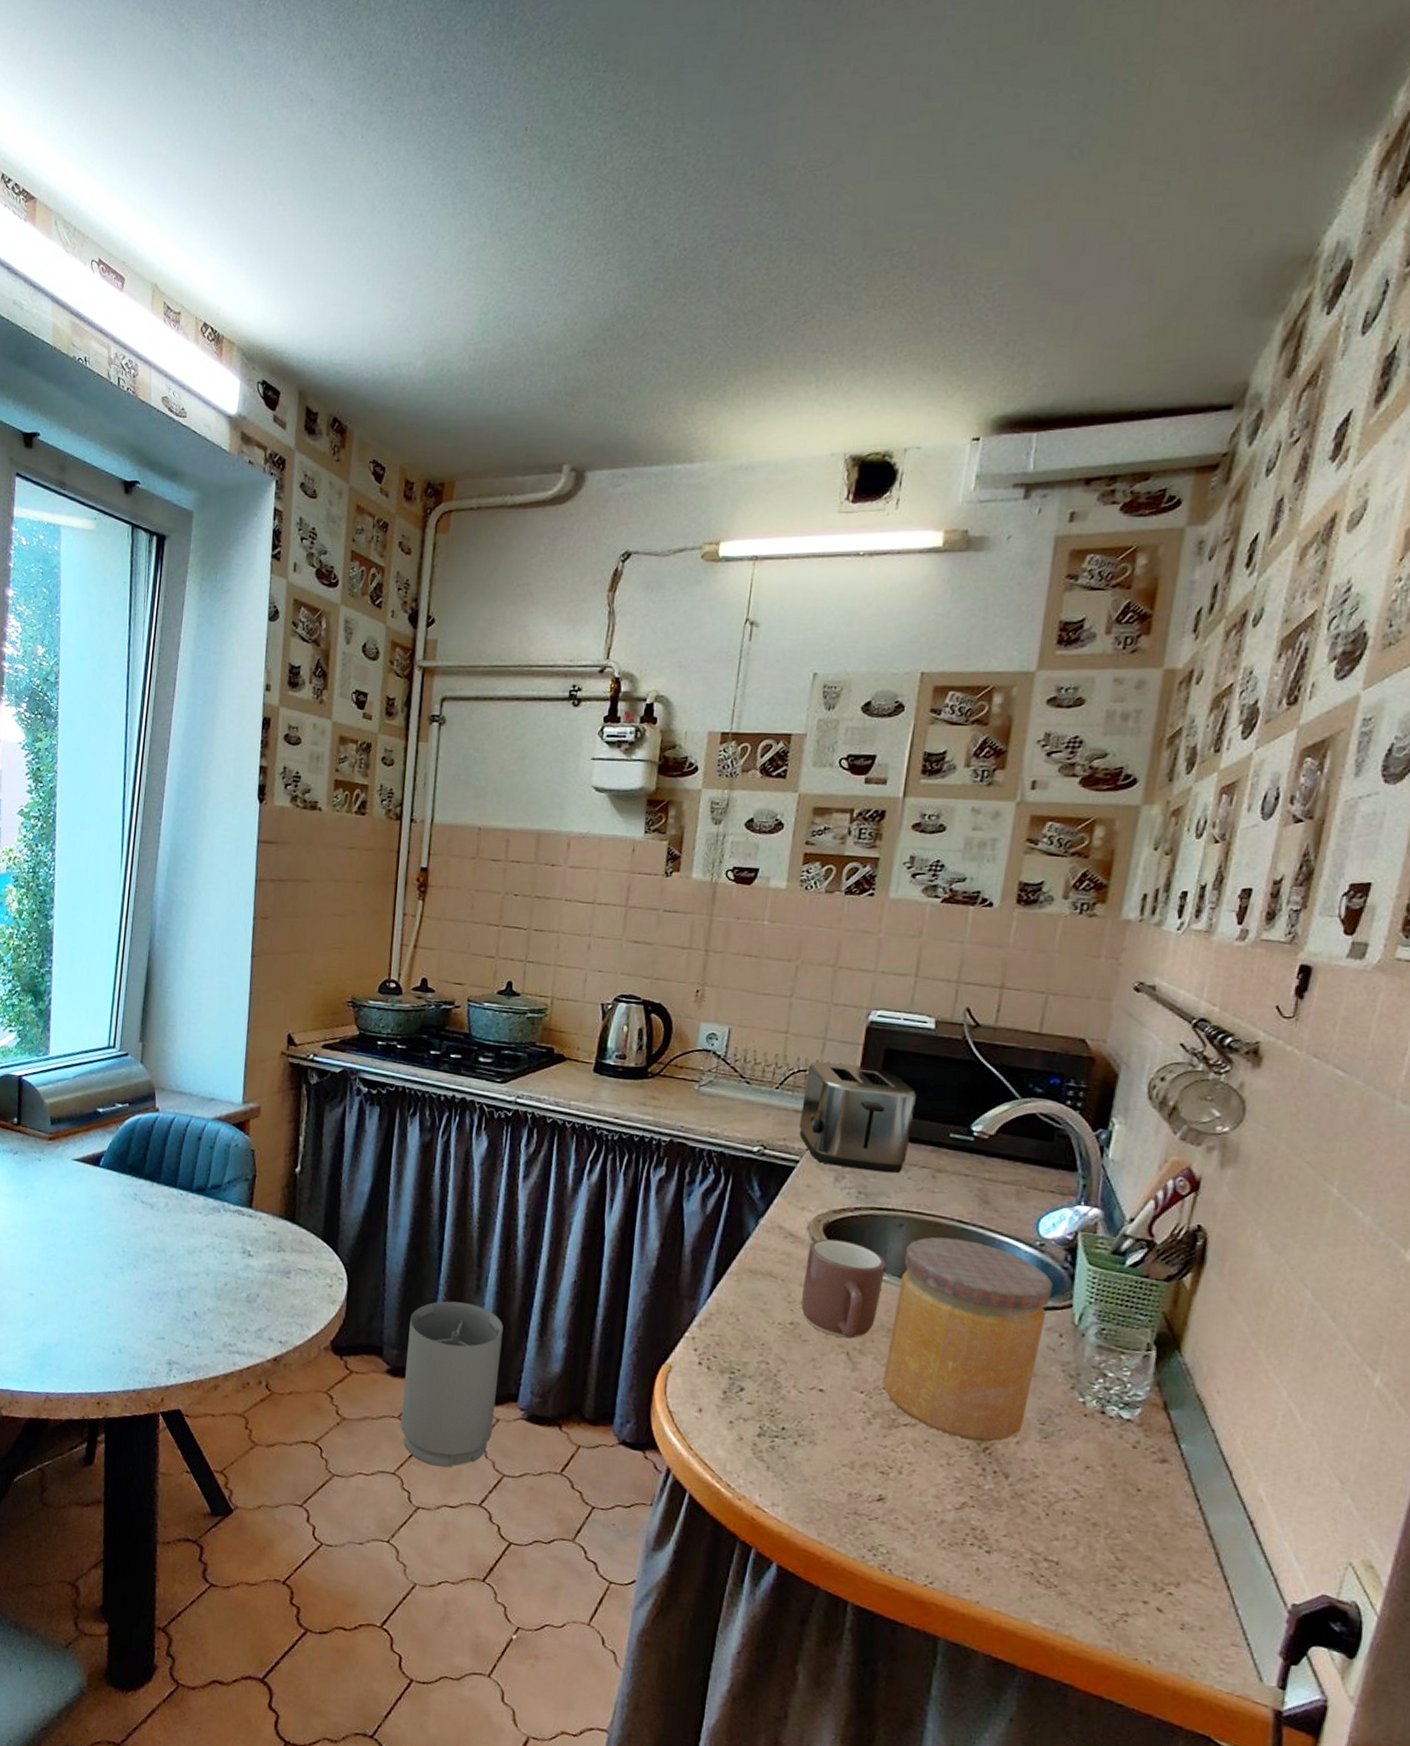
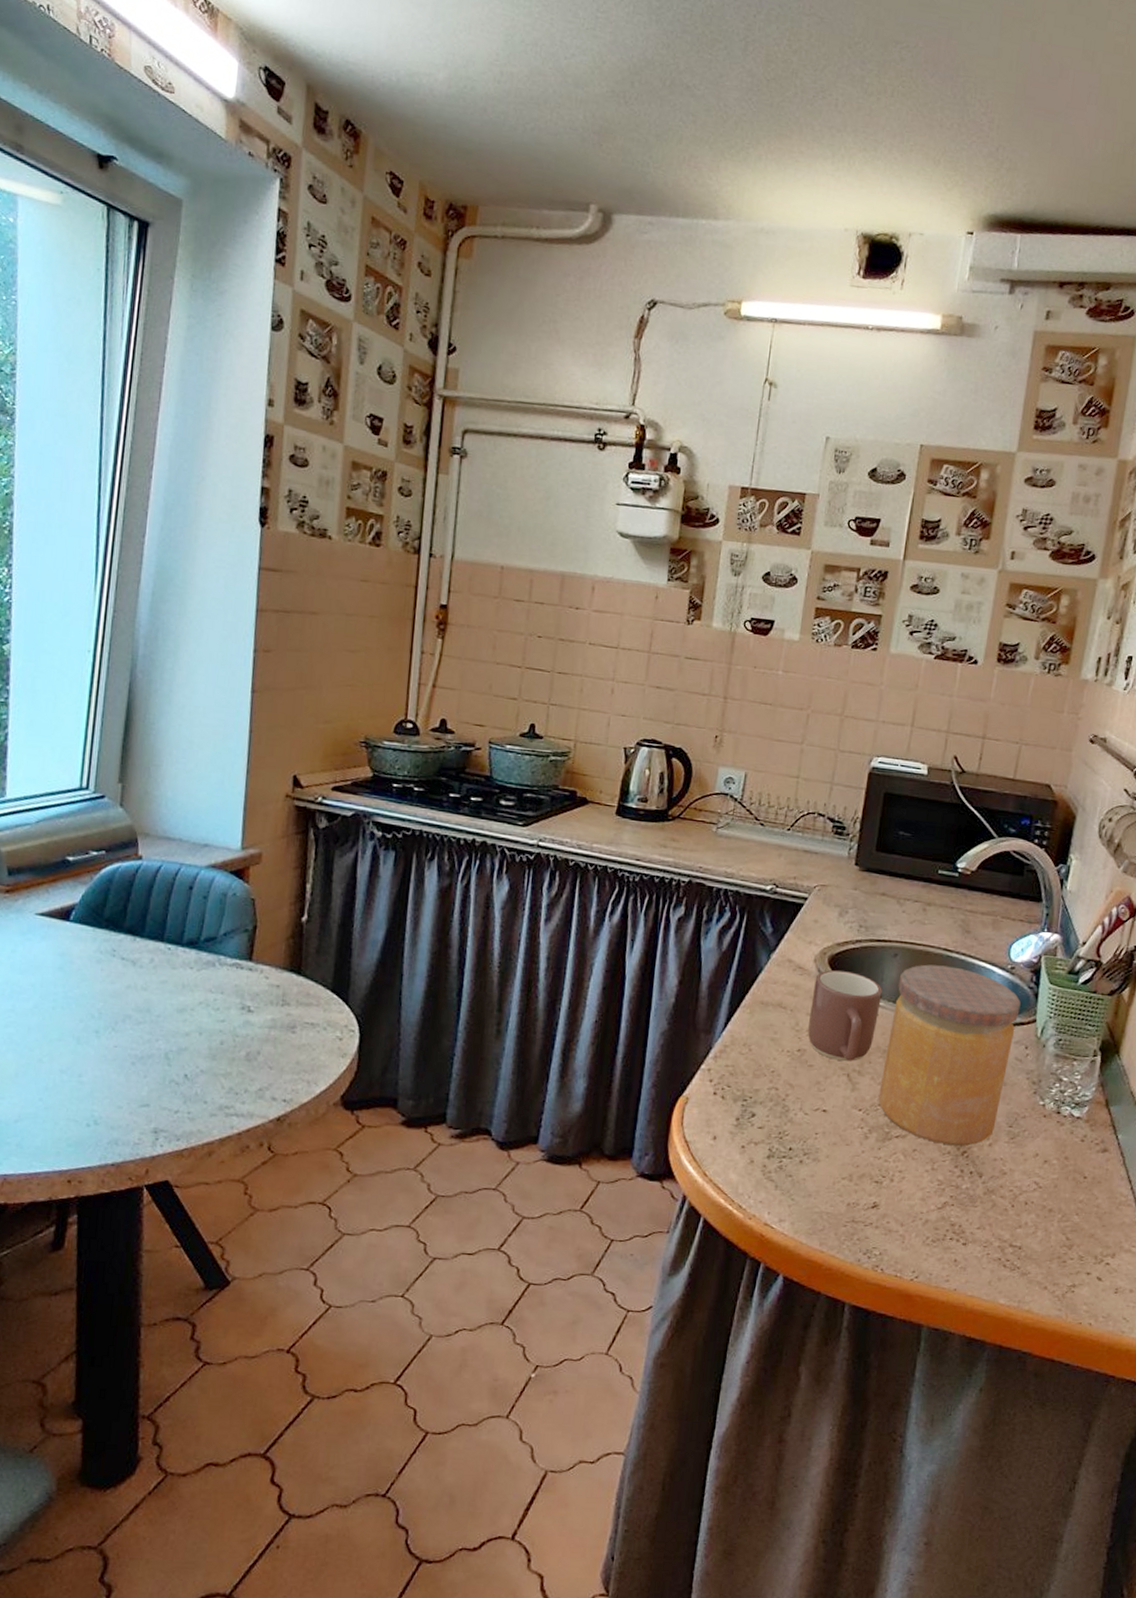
trash can: present [401,1301,503,1468] -> none [416,1047,524,1215]
toaster: present [799,1061,918,1174] -> none [808,804,912,908]

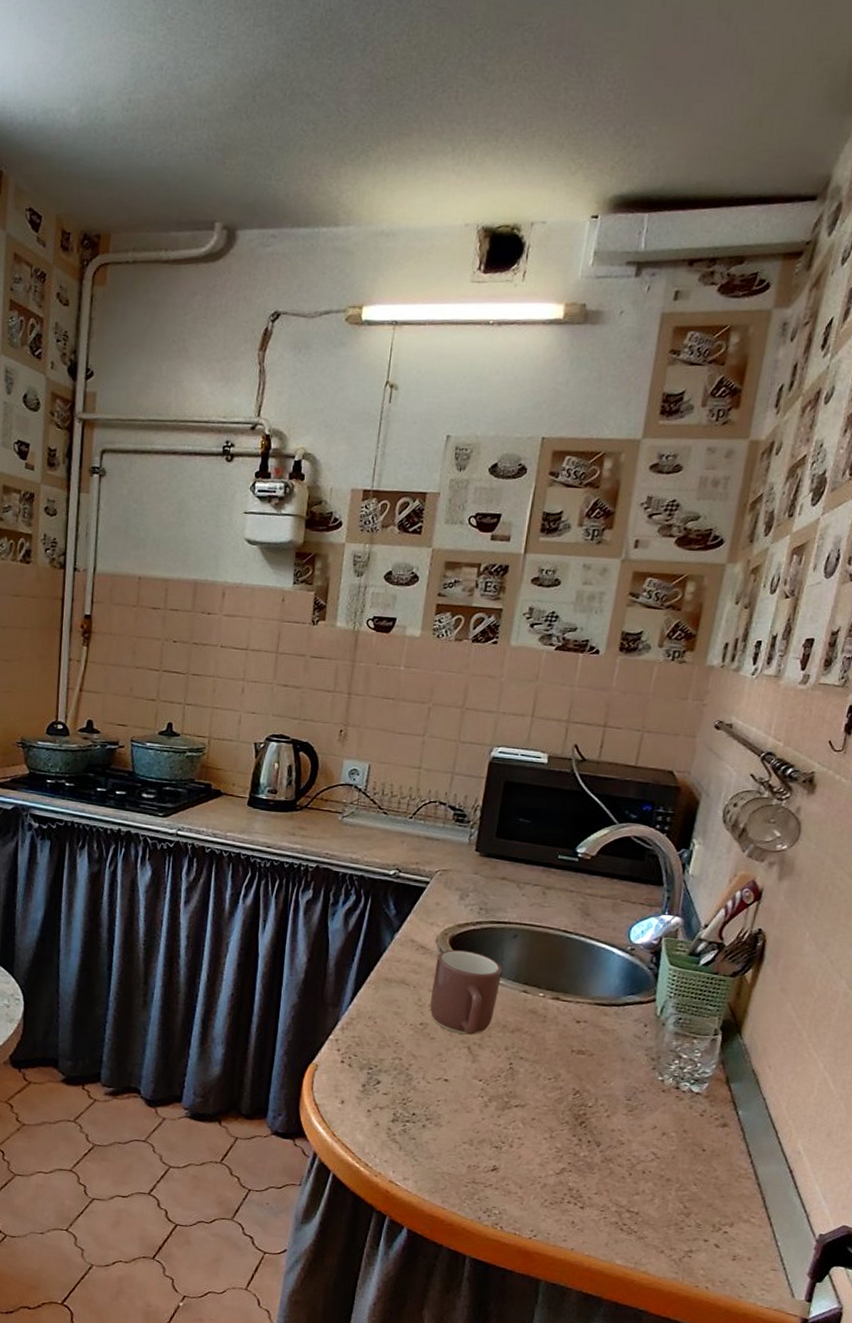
jar: present [878,964,1021,1146] -> none [498,945,640,1117]

